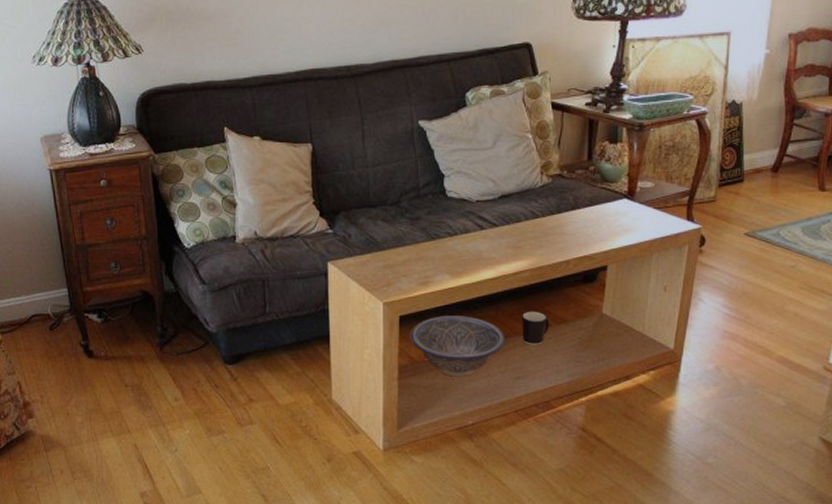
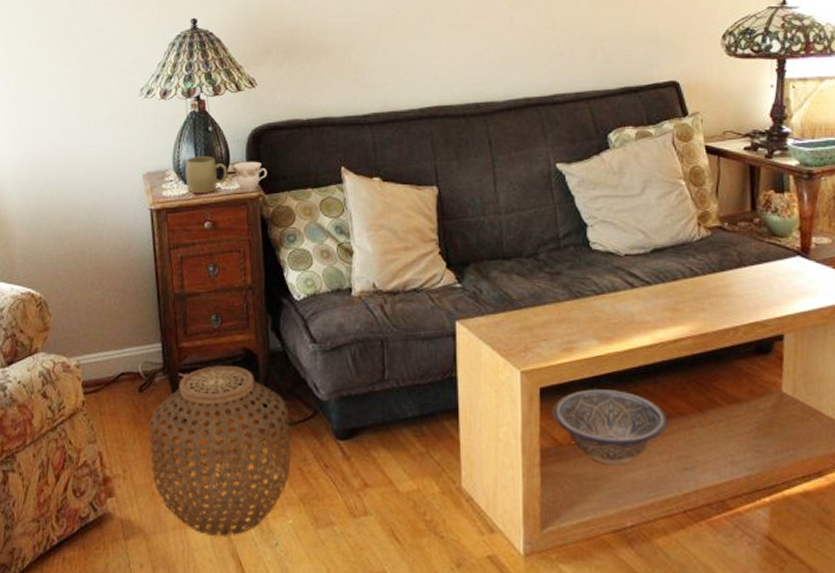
woven basket: none [60,306,186,445] -> present [148,366,291,536]
mug: none [80,119,119,155] -> present [185,155,228,194]
teacup: none [124,123,156,153] -> present [233,161,267,193]
mug: present [521,311,549,346] -> none [684,386,718,430]

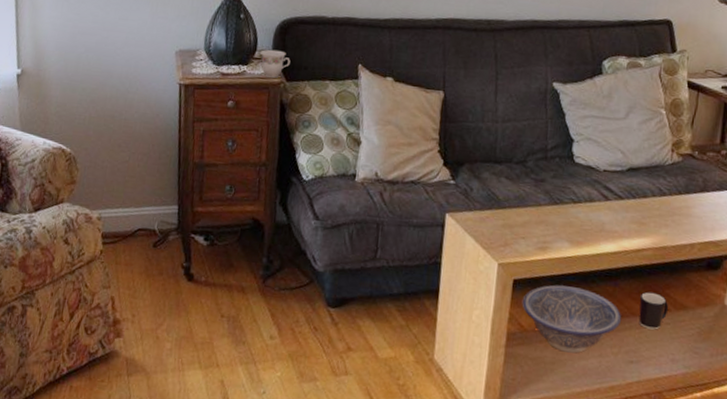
woven basket: present [148,366,291,536] -> none [158,230,288,381]
mug: present [185,155,228,194] -> none [215,40,254,75]
mug: none [684,386,718,430] -> present [638,291,668,330]

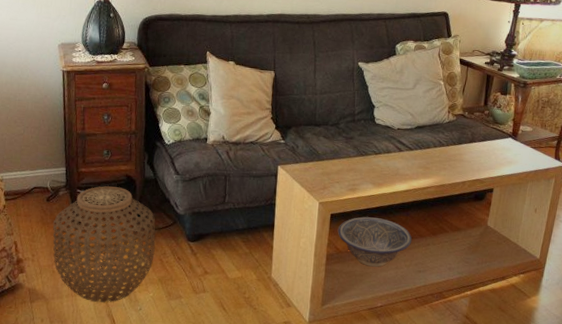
woven basket: none [158,230,288,381] -> present [52,186,156,303]
teacup: present [259,49,291,79] -> none [127,41,152,65]
mug: present [638,291,668,330] -> none [425,219,446,247]

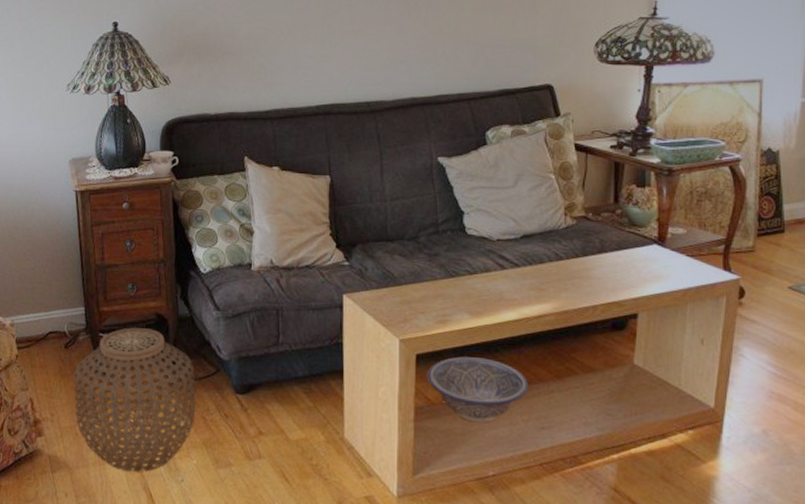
teacup: none [127,41,152,65] -> present [148,150,179,178]

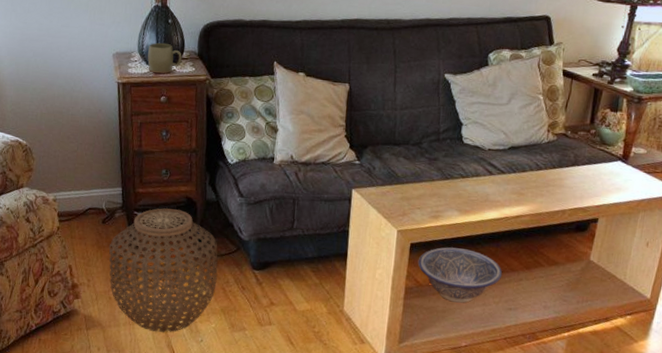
mug: none [106,144,144,178] -> present [147,42,182,74]
teacup: present [148,150,179,178] -> none [187,50,214,76]

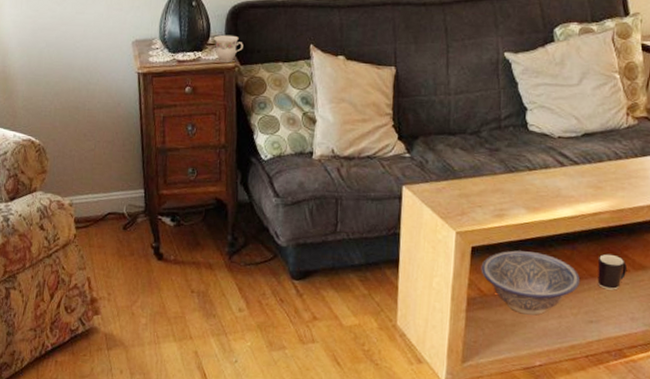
woven basket: present [108,208,218,332] -> none [130,211,253,352]
mug: present [147,42,182,74] -> none [170,27,208,62]
teacup: none [187,50,214,76] -> present [213,34,243,64]
mug: none [517,251,542,283] -> present [597,253,627,290]

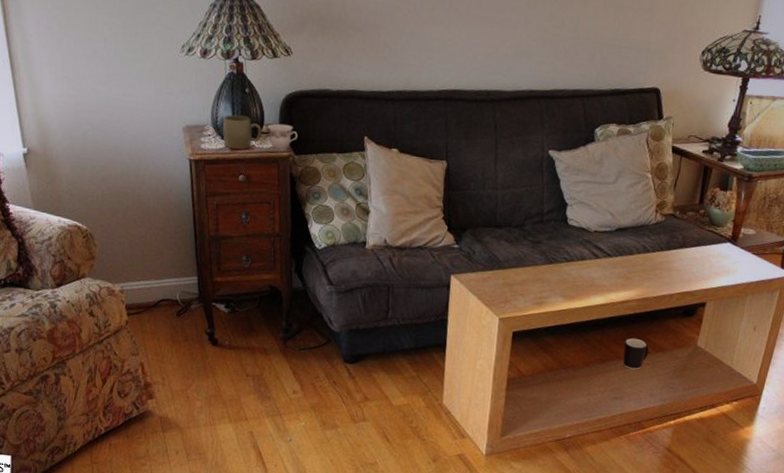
mug: none [170,27,208,62] -> present [223,114,262,150]
decorative bowl: present [480,250,581,315] -> none [520,335,609,393]

